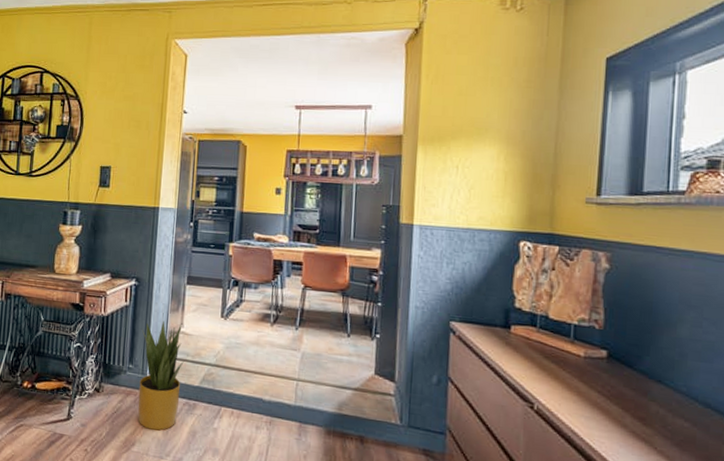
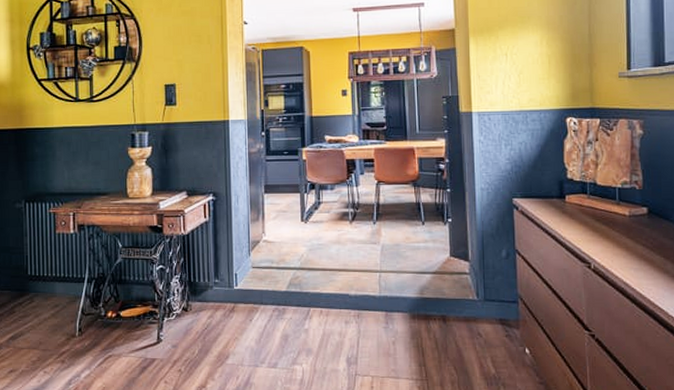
planter: present [137,320,185,431] -> none [225,231,270,340]

